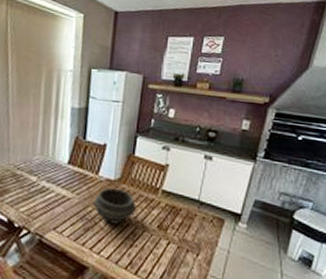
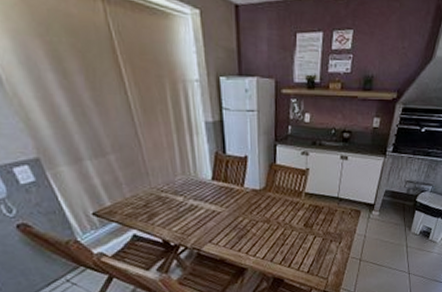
bowl: present [93,187,136,225] -> none [243,196,283,229]

